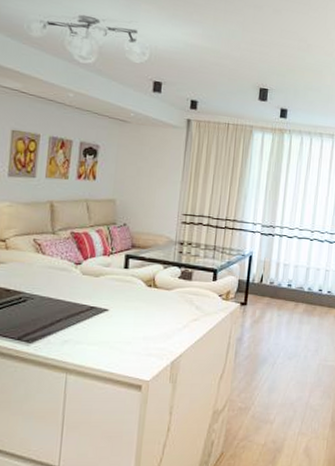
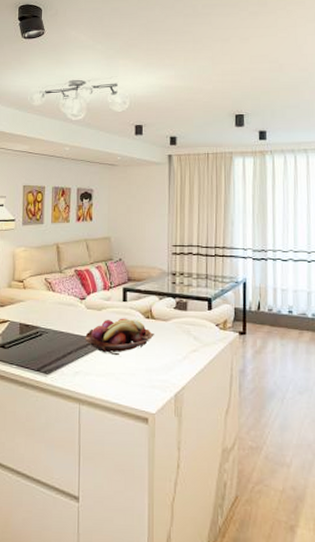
fruit basket: none [78,285,155,324] -> present [85,318,154,356]

